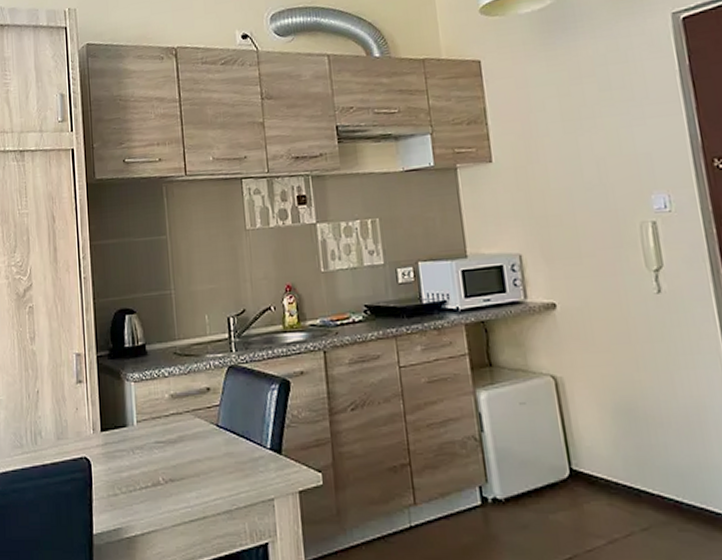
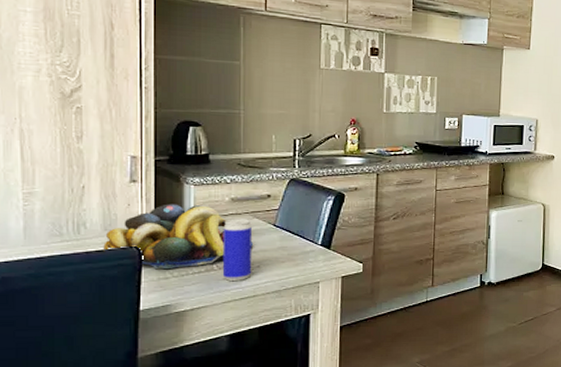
fruit bowl: none [57,405,197,483] -> present [103,204,253,269]
beverage can: none [165,419,199,498] -> present [222,219,253,281]

